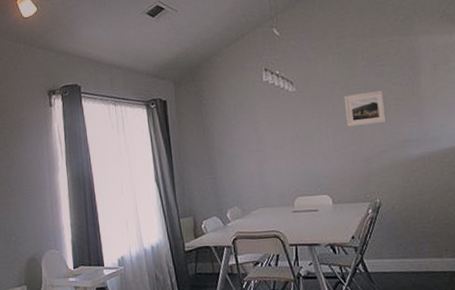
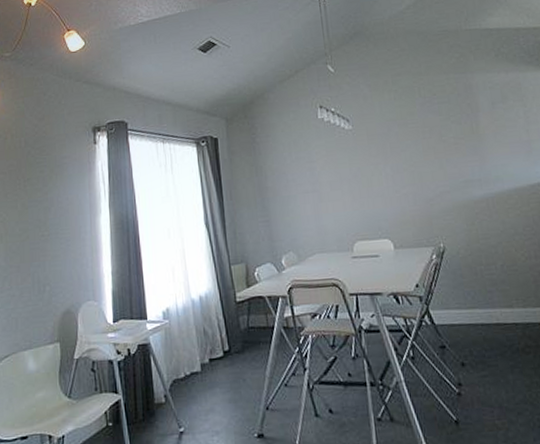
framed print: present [343,90,387,127] -> none [401,128,447,166]

